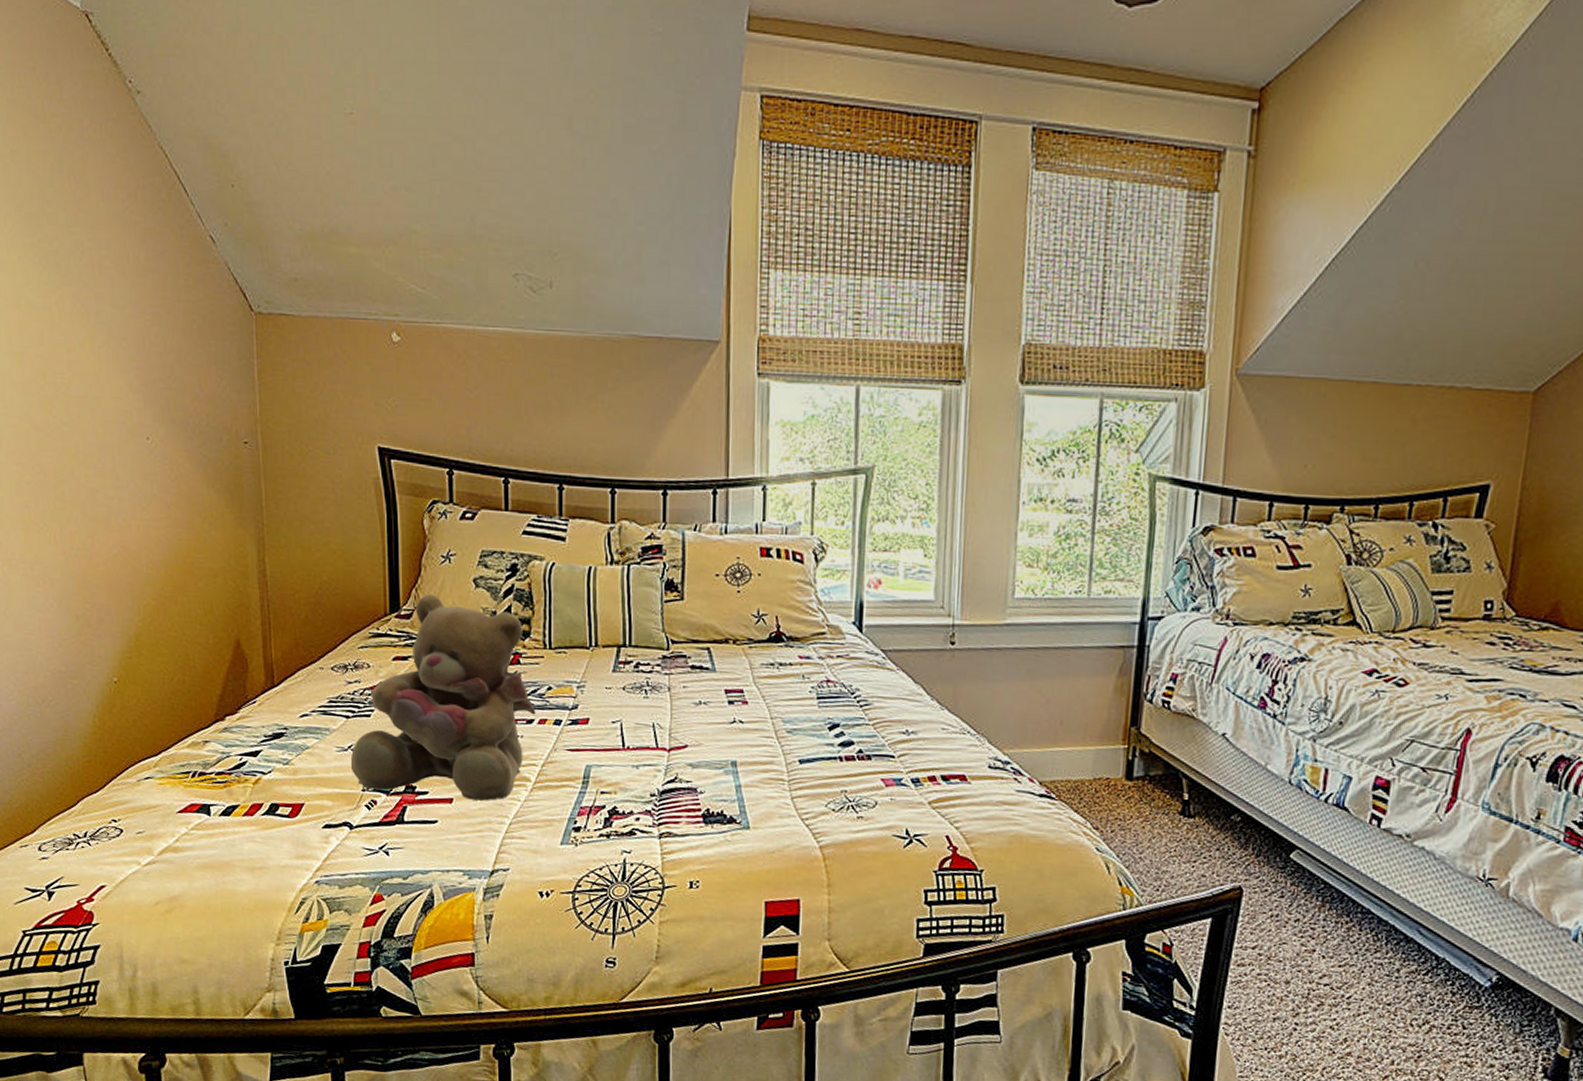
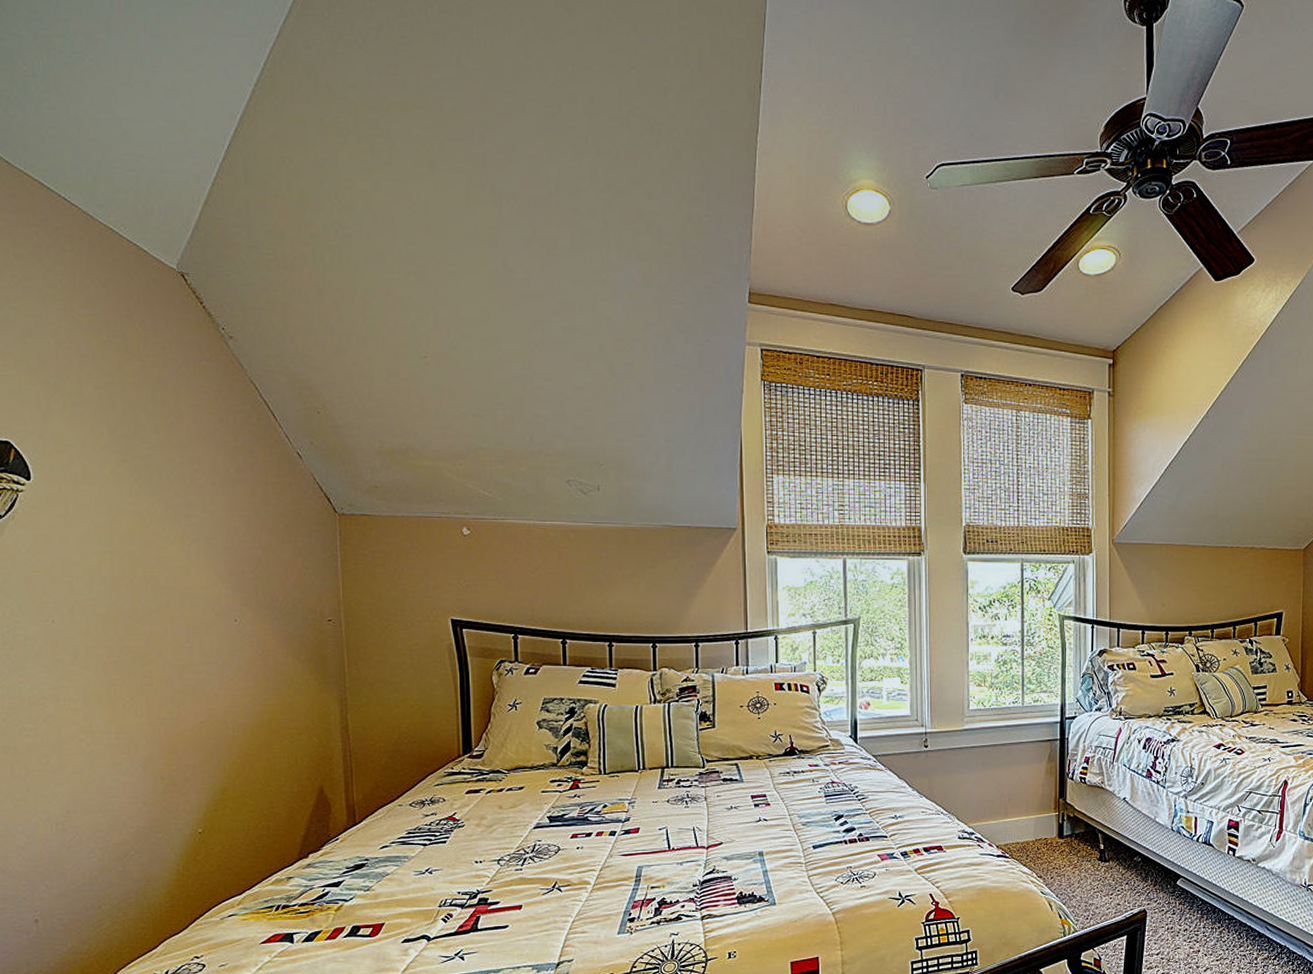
teddy bear: present [350,594,536,801] -> none [427,737,594,905]

